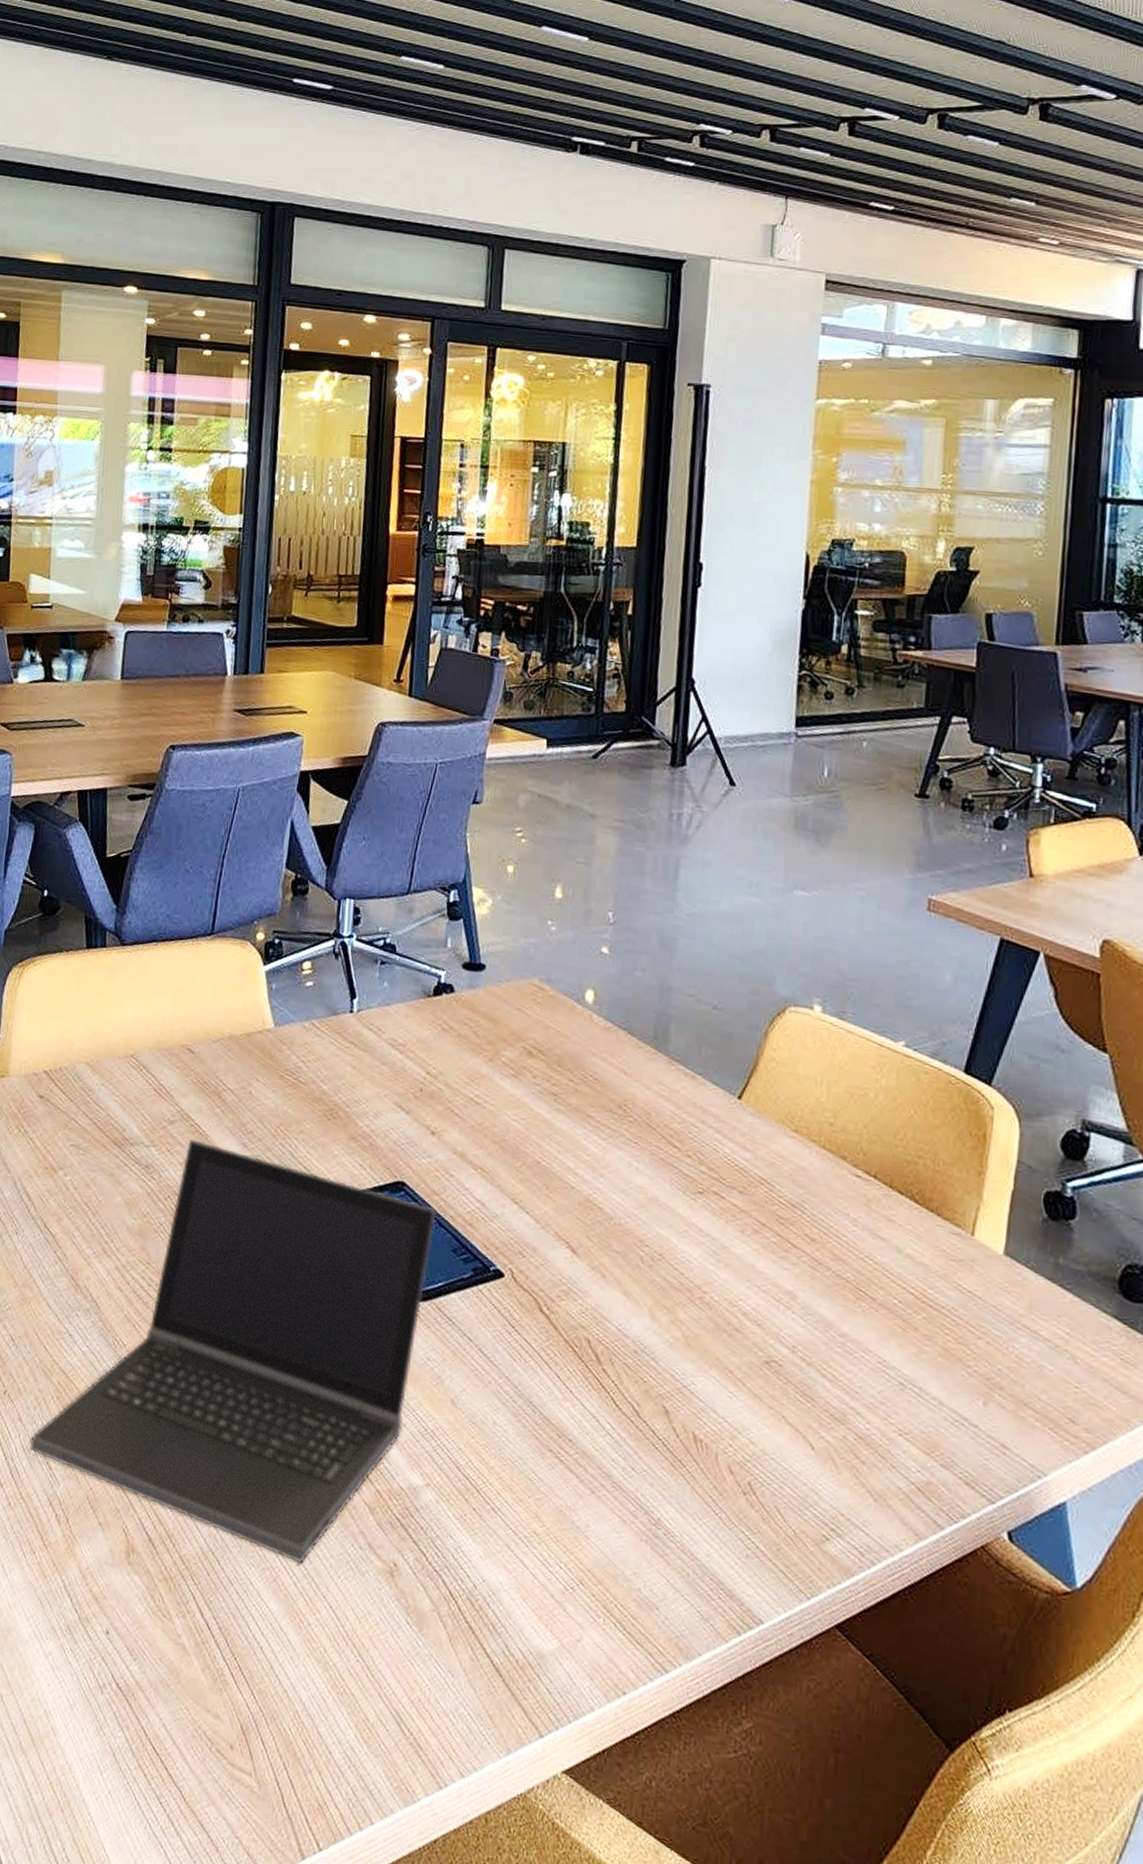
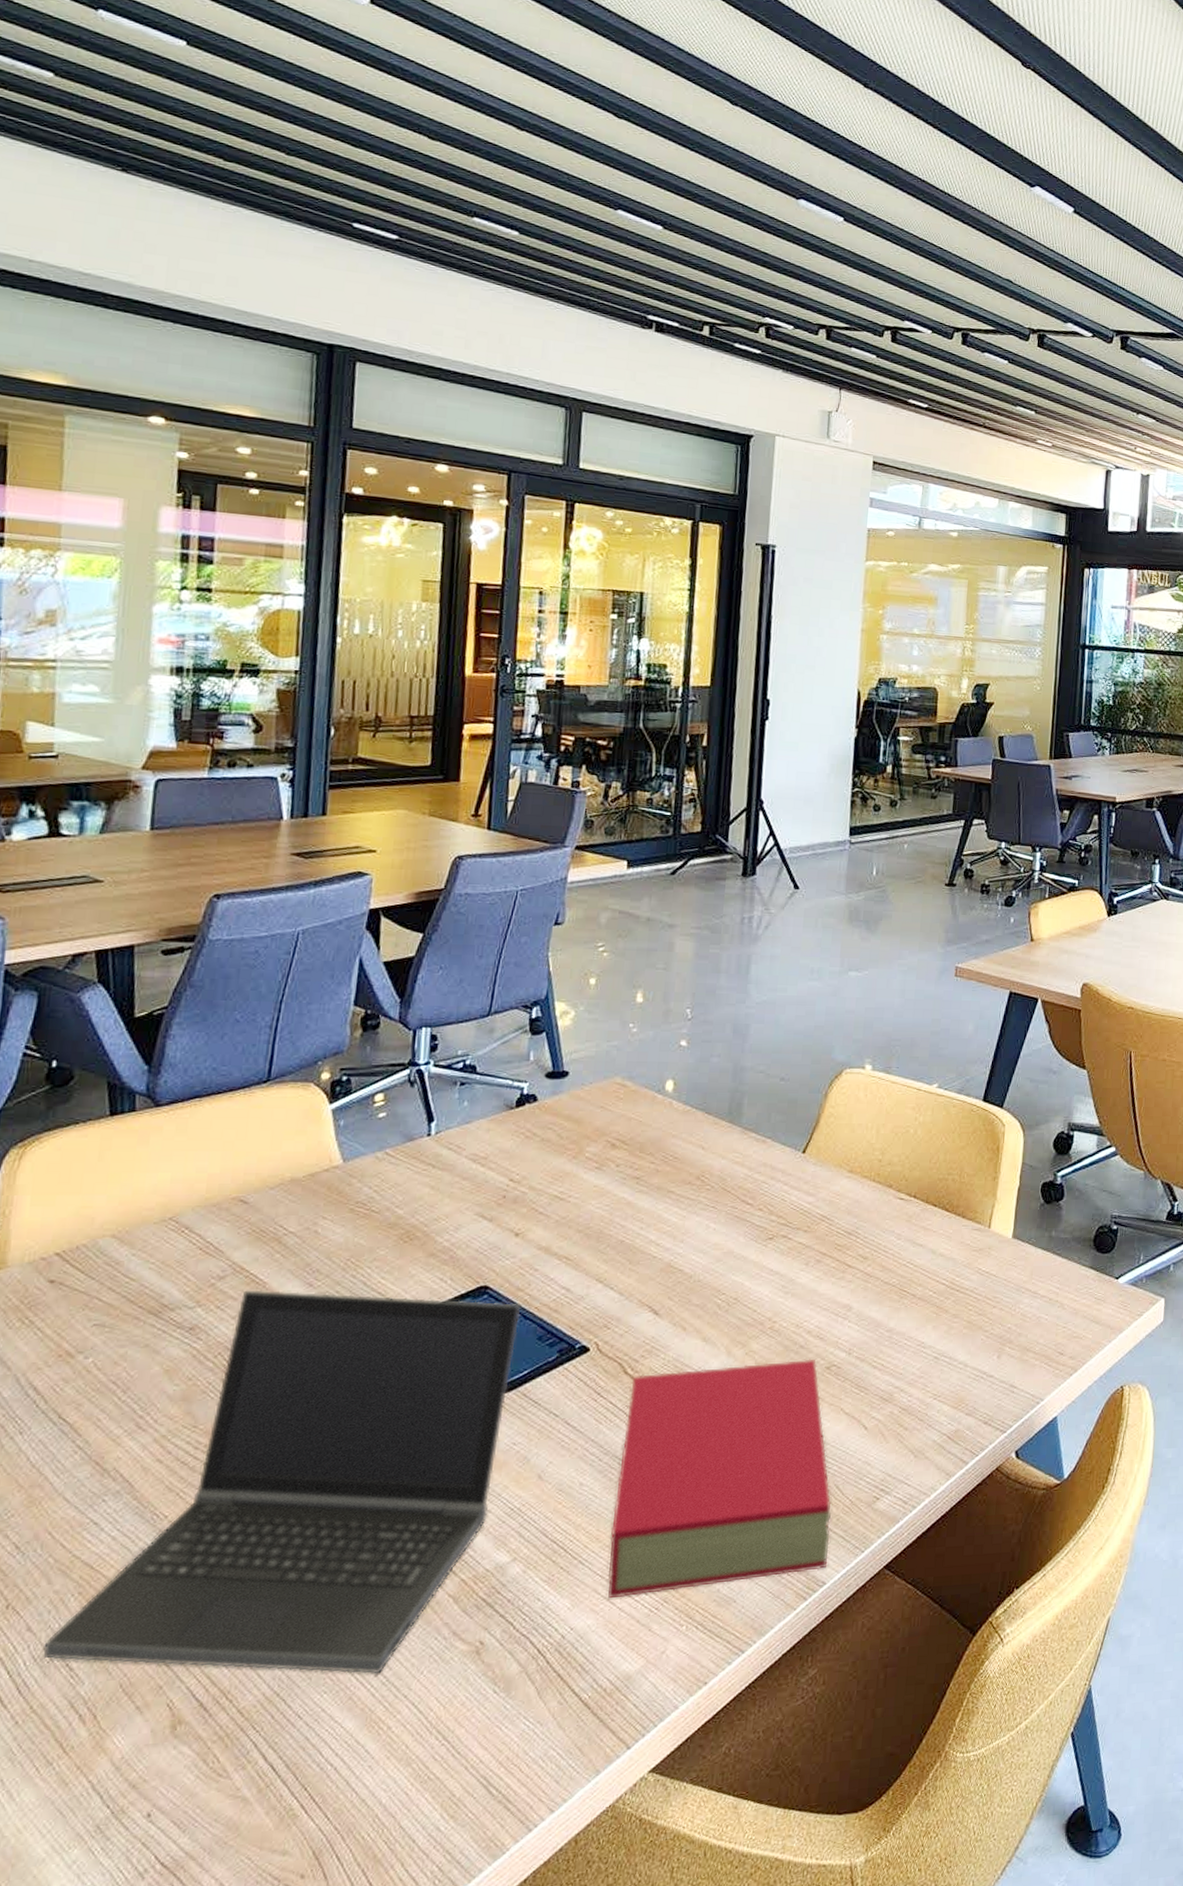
book: none [521,1317,771,1604] -> present [607,1359,832,1599]

